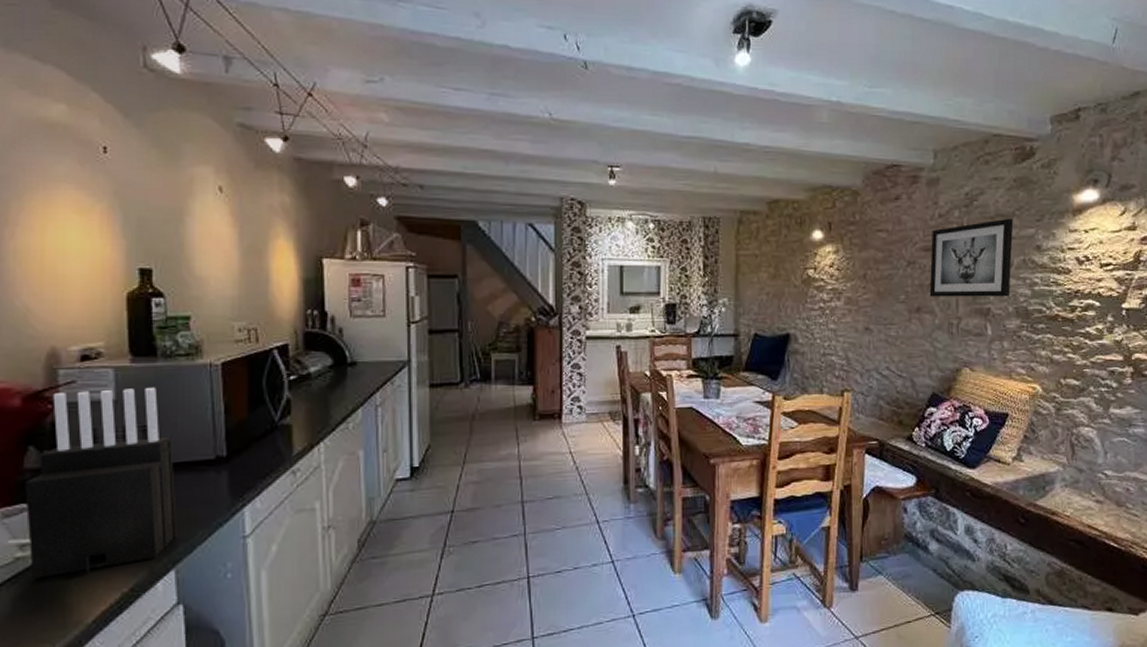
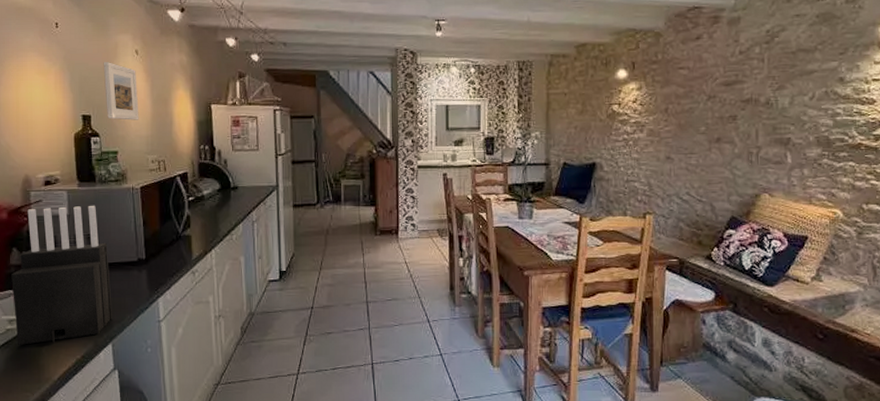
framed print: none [172,200,222,277] -> present [103,62,139,120]
wall art: present [929,218,1013,297] -> none [729,52,816,128]

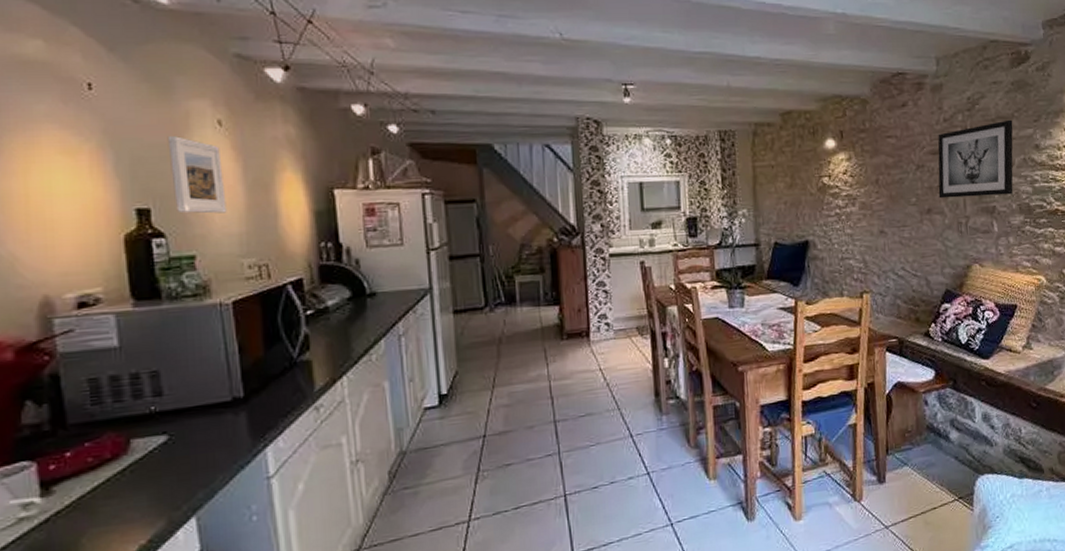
knife block: present [11,205,112,345] -> none [24,330,195,538]
wall art: none [729,52,816,128] -> present [938,119,1013,199]

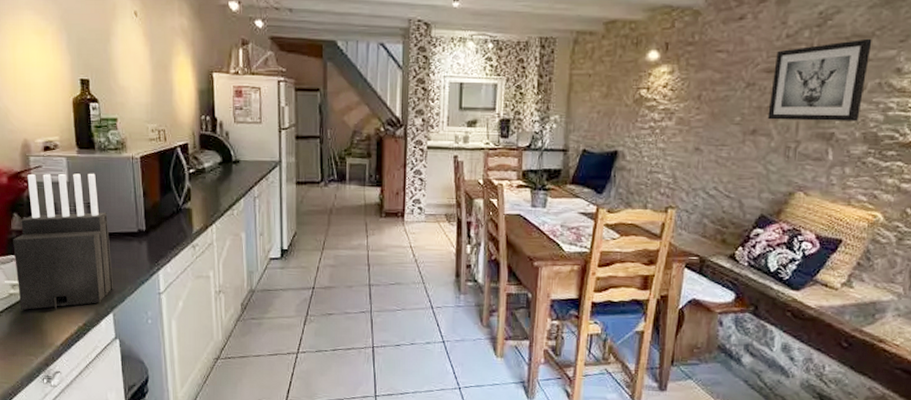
knife block: none [24,330,195,538] -> present [13,173,113,310]
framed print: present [167,136,227,214] -> none [101,23,139,87]

